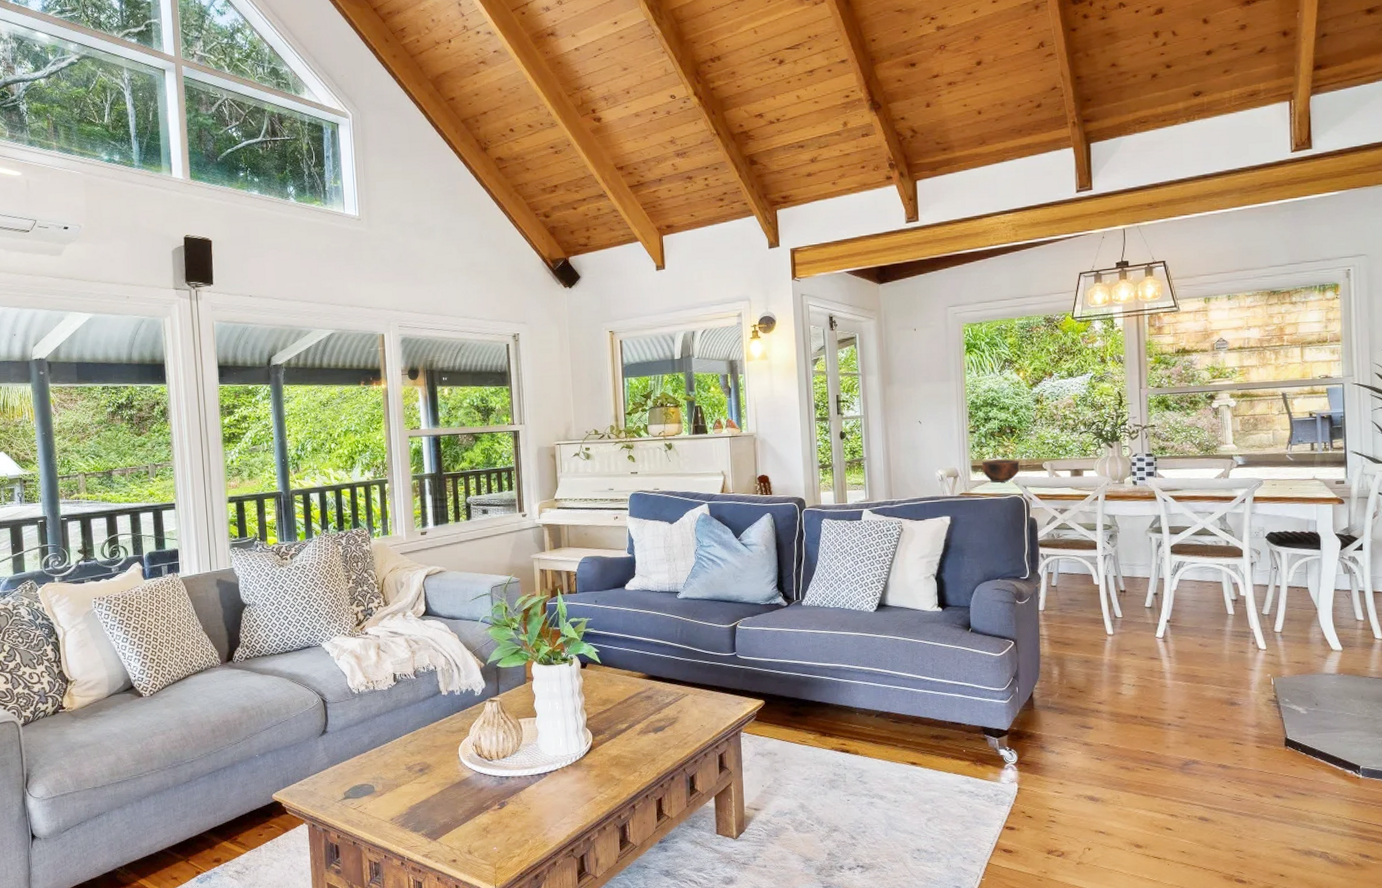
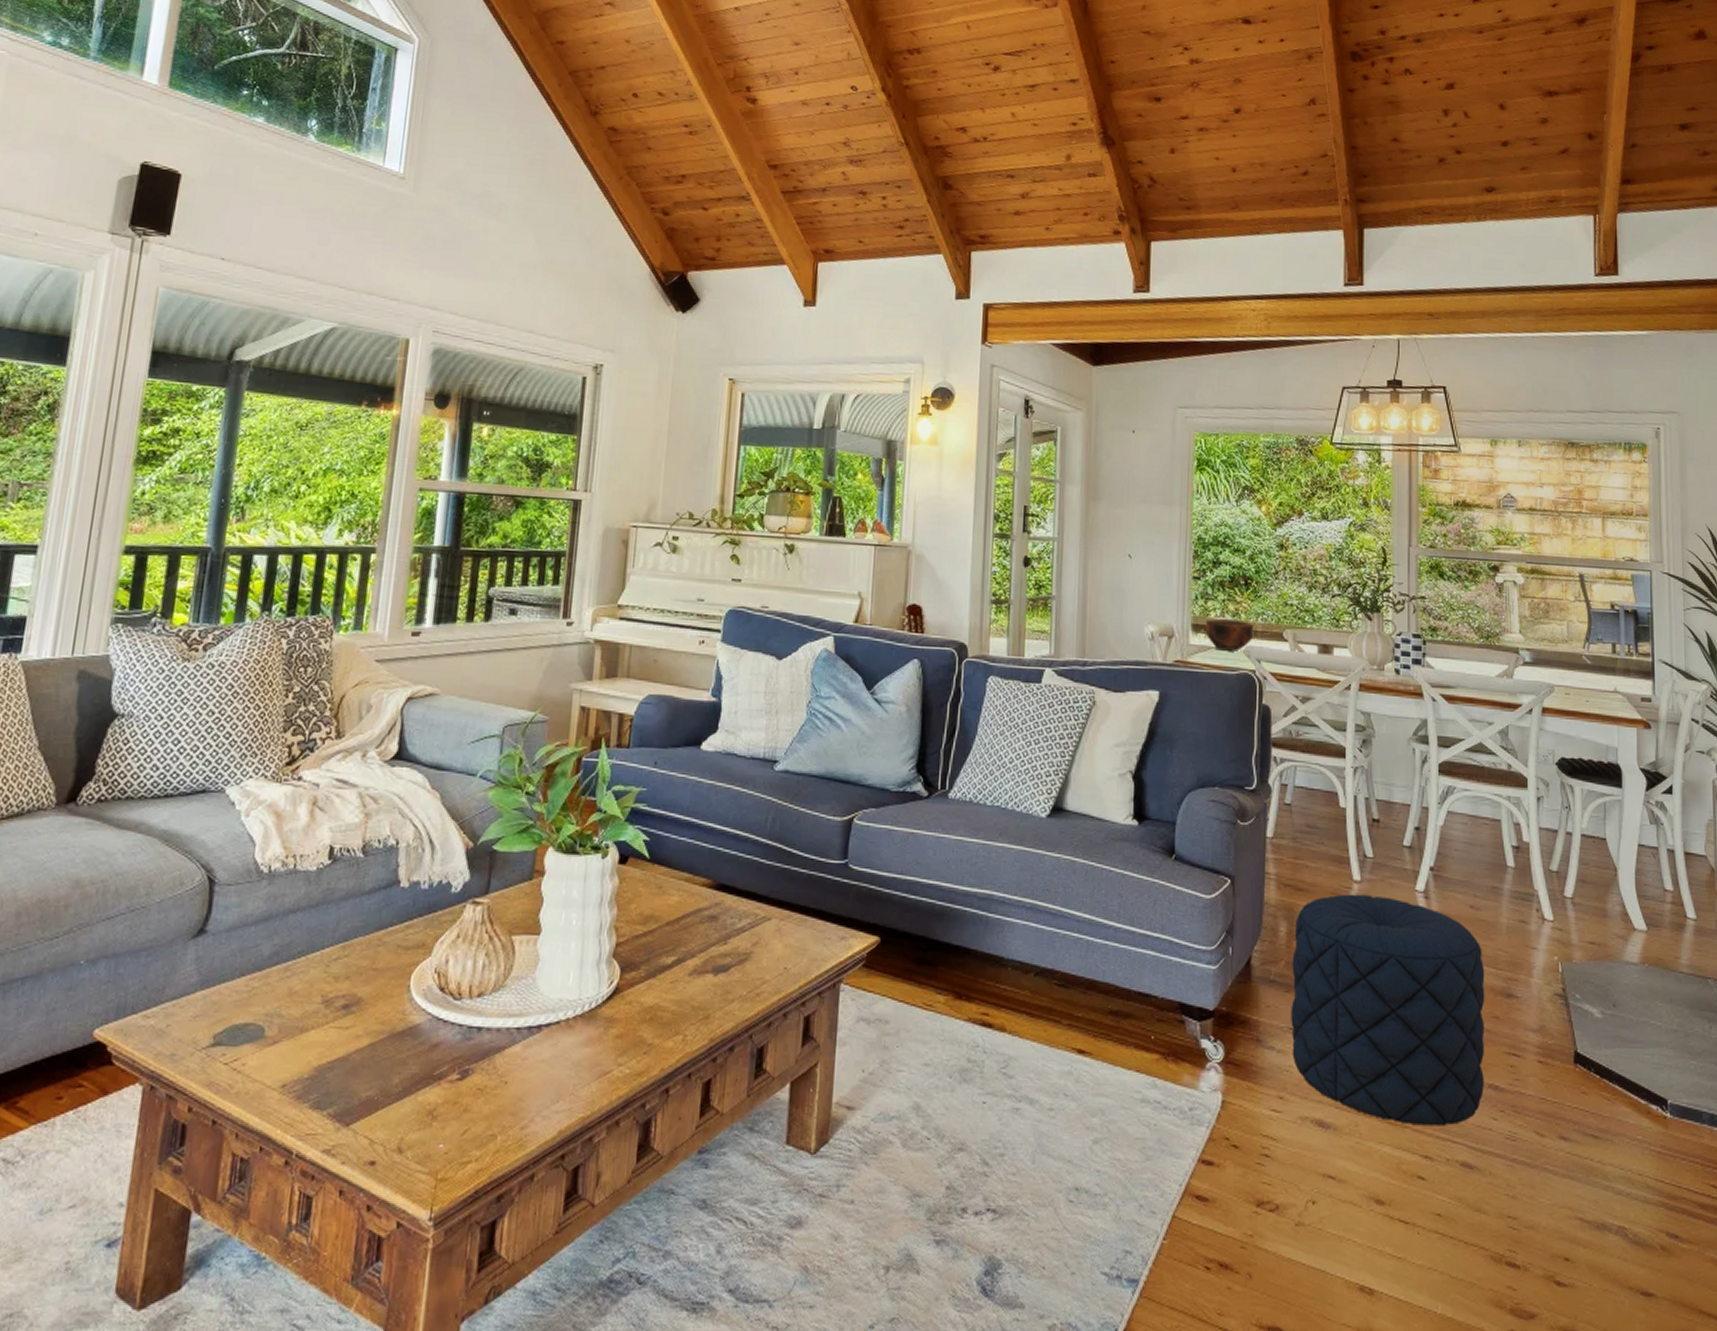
pouf: none [1064,643,1215,795] -> present [1291,894,1485,1126]

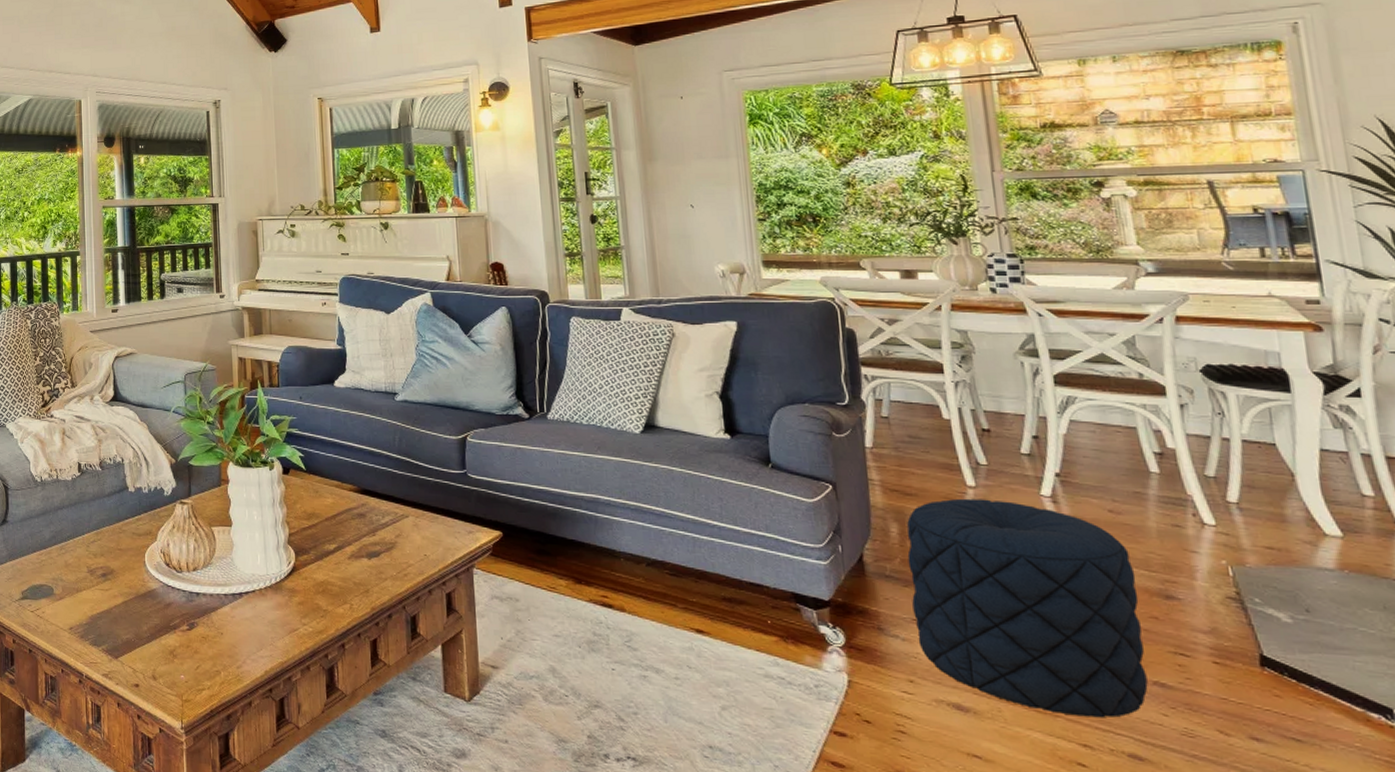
bowl: present [1205,619,1254,652] -> none [776,254,829,282]

